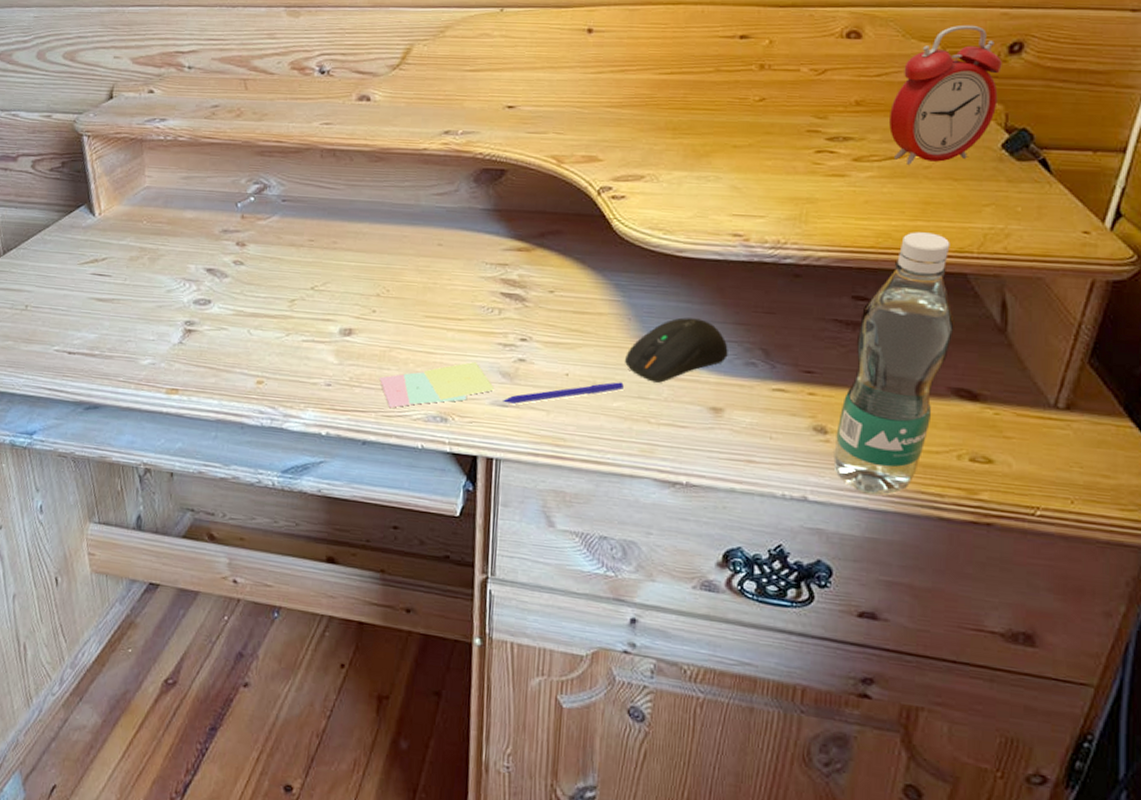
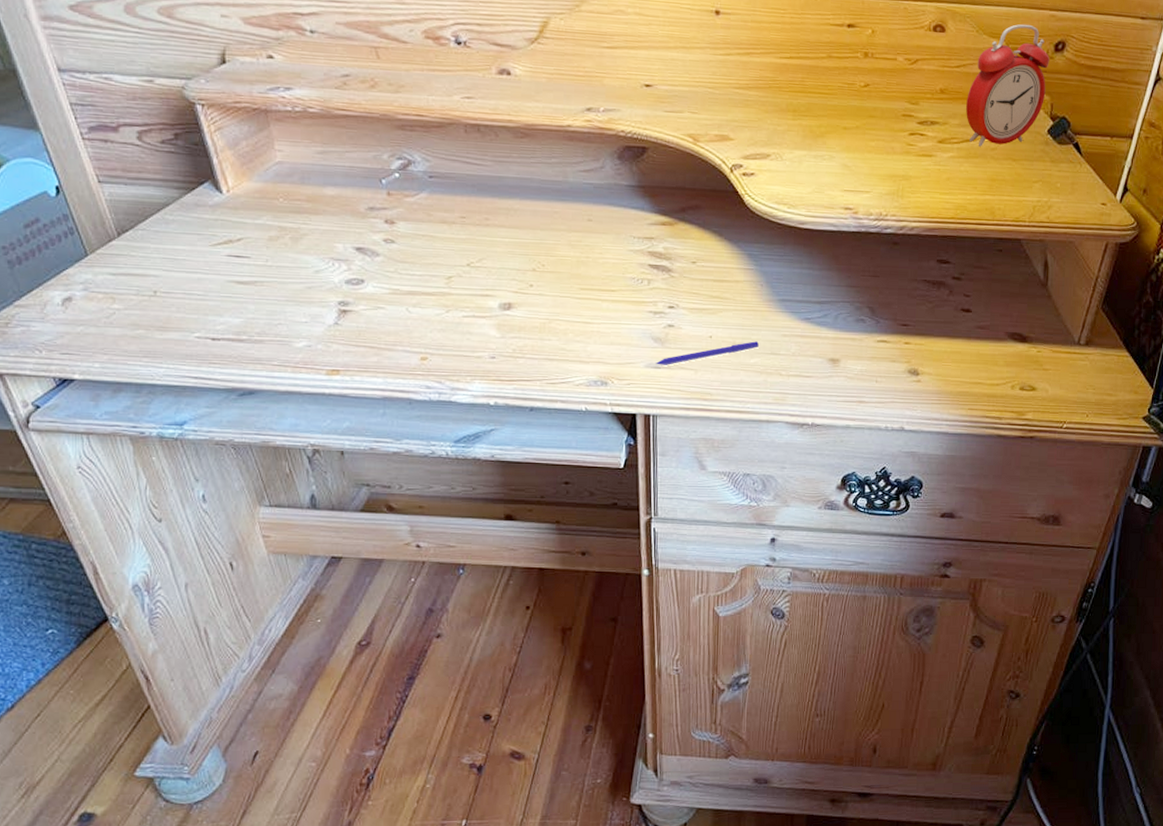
sticky notes: present [378,361,495,408] -> none [540,328,649,375]
computer mouse: present [625,317,728,383] -> none [759,282,843,340]
bottle: present [833,232,955,496] -> none [923,204,1011,422]

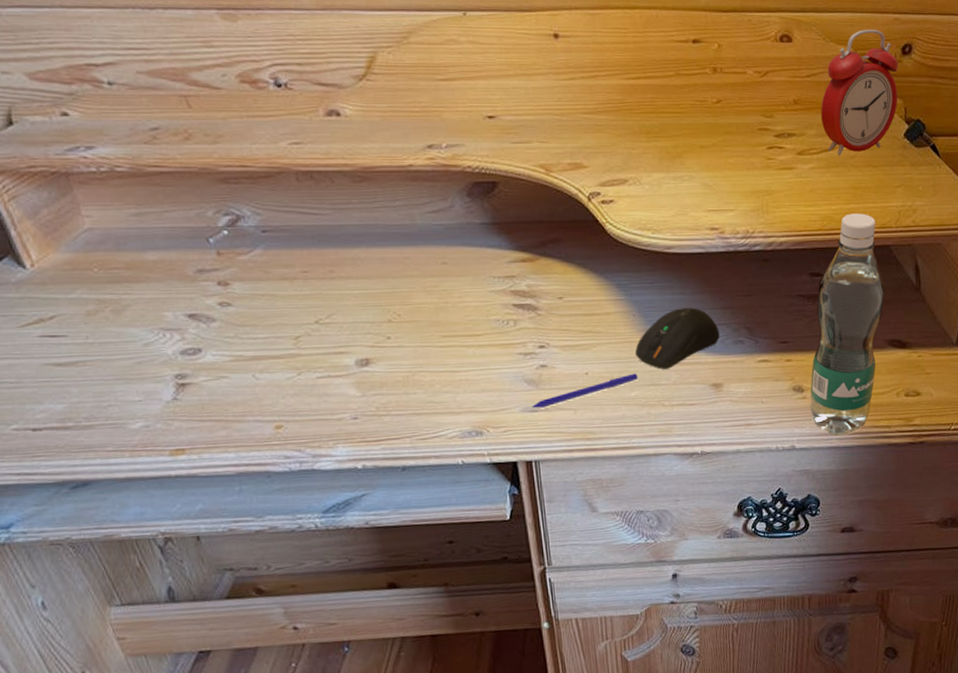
computer mouse: none [759,282,843,340] -> present [635,307,720,369]
bottle: none [923,204,1011,422] -> present [810,213,885,435]

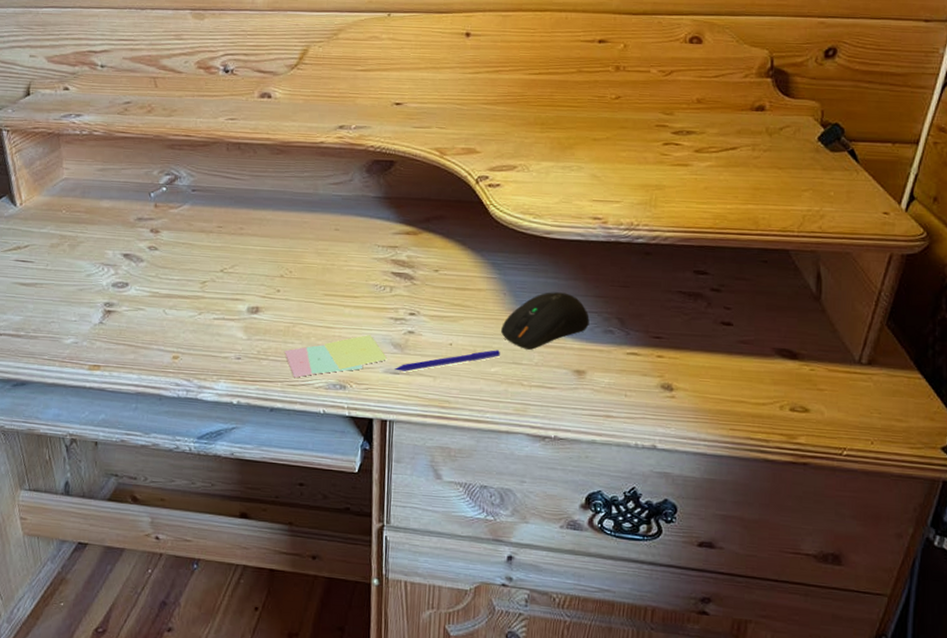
sticky notes: none [406,373,523,431] -> present [283,334,388,378]
bottle: present [810,213,885,435] -> none [678,214,778,442]
alarm clock: present [821,29,898,155] -> none [725,32,819,155]

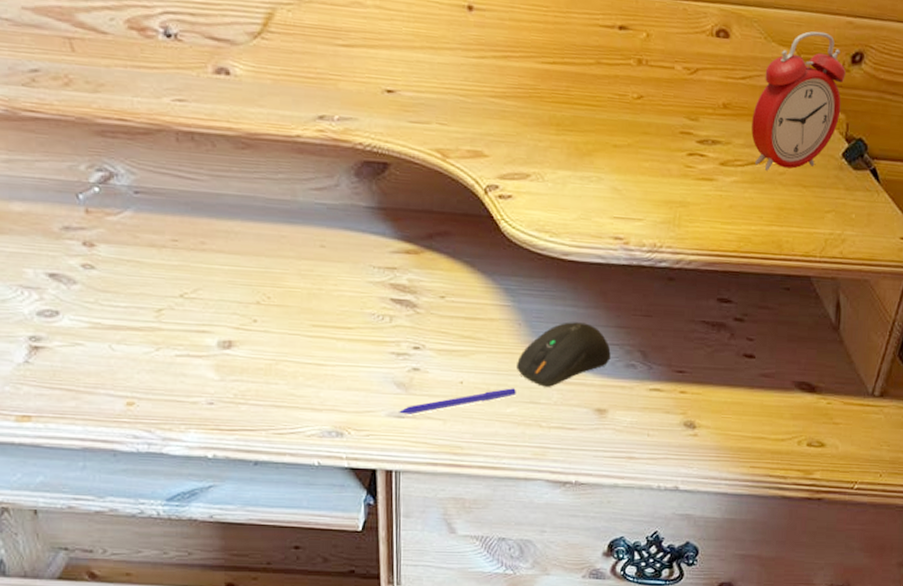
sticky notes: present [283,334,388,378] -> none [266,372,391,425]
alarm clock: none [725,32,819,155] -> present [751,31,846,171]

